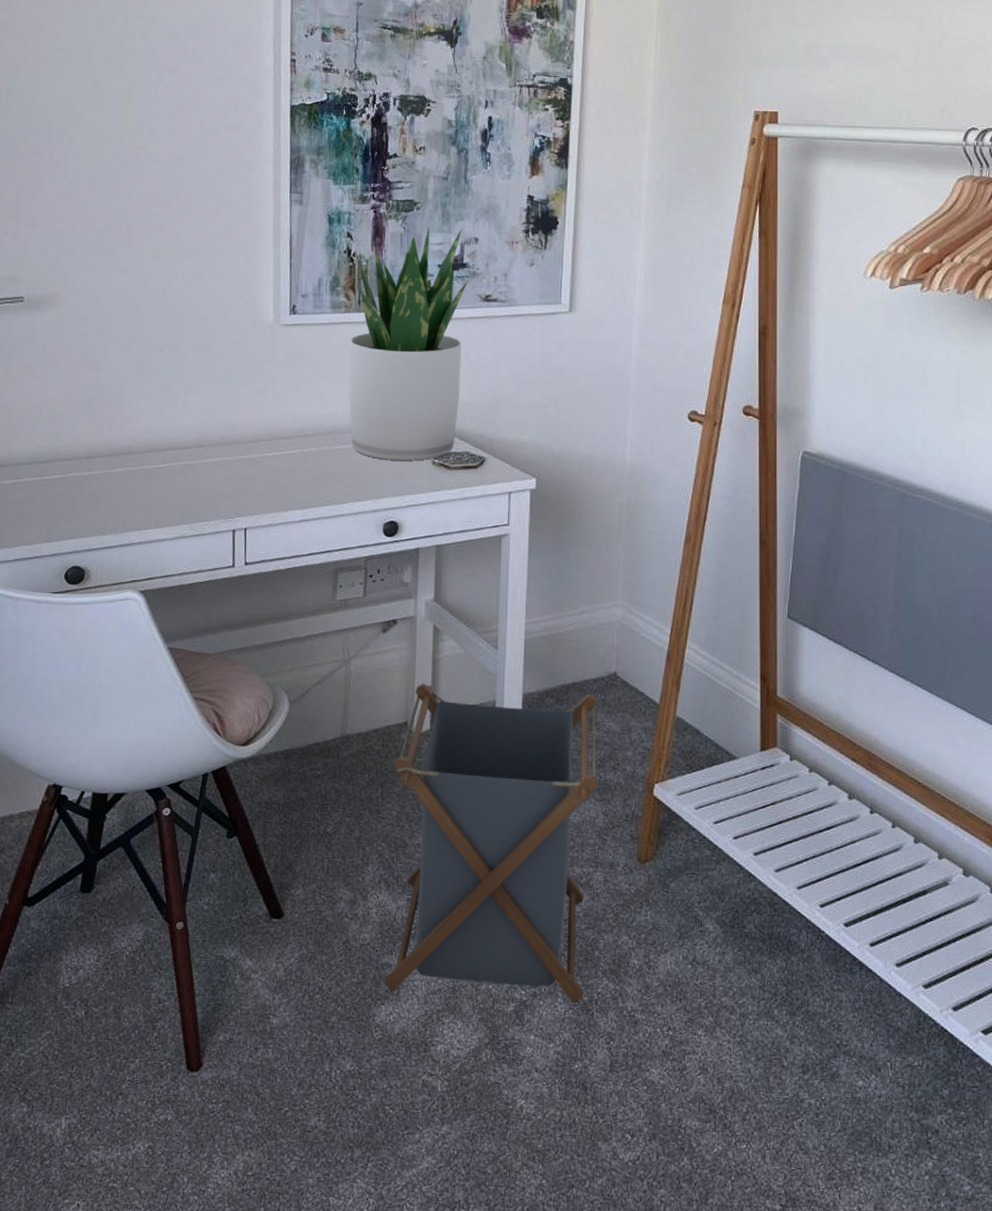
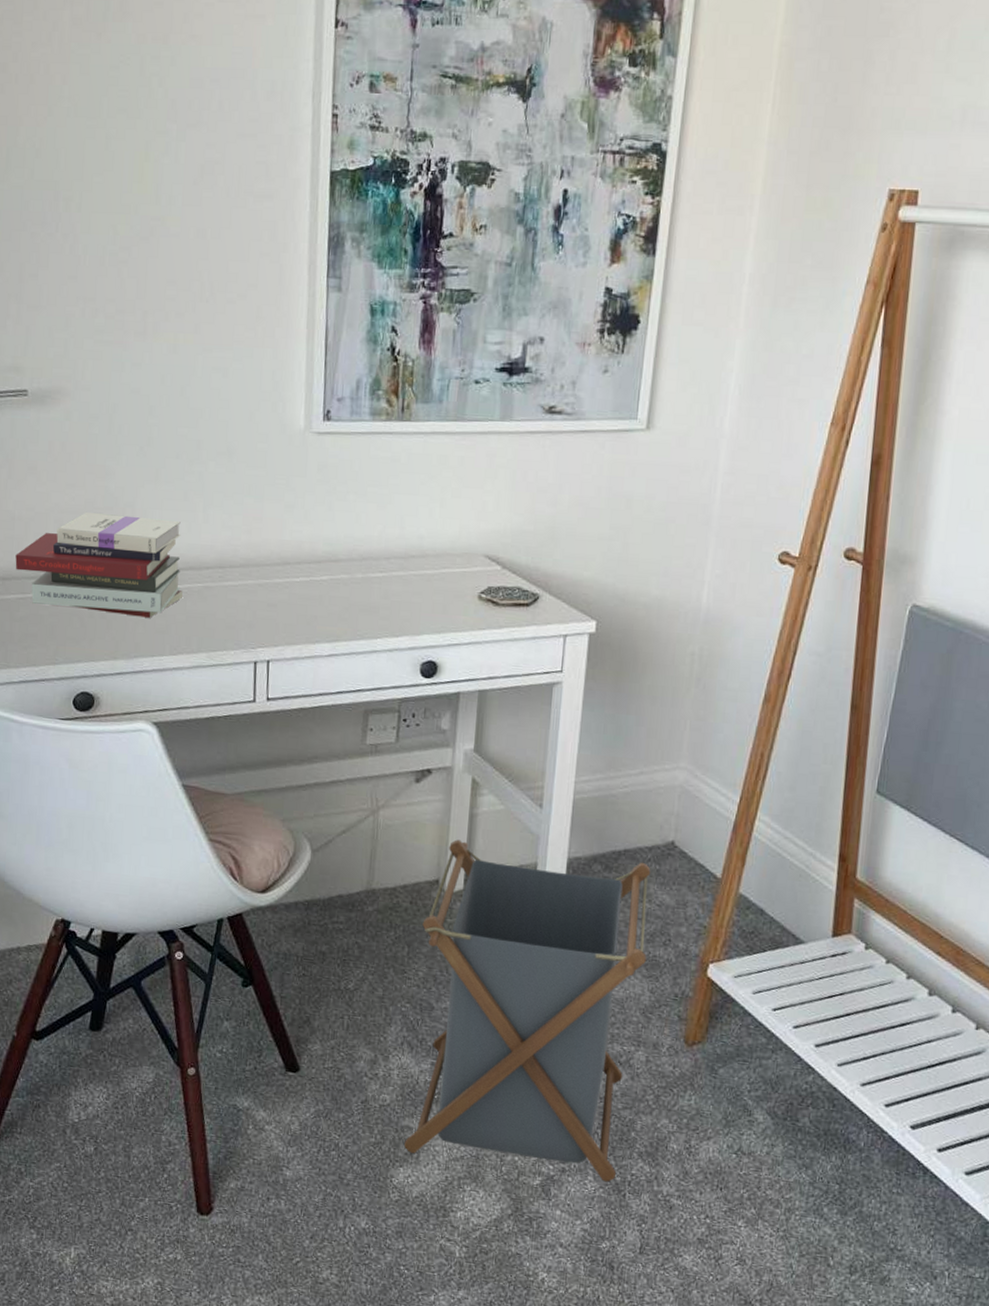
books: none [11,402,166,495] -> present [15,511,183,618]
planter: present [348,227,468,461] -> none [386,323,530,595]

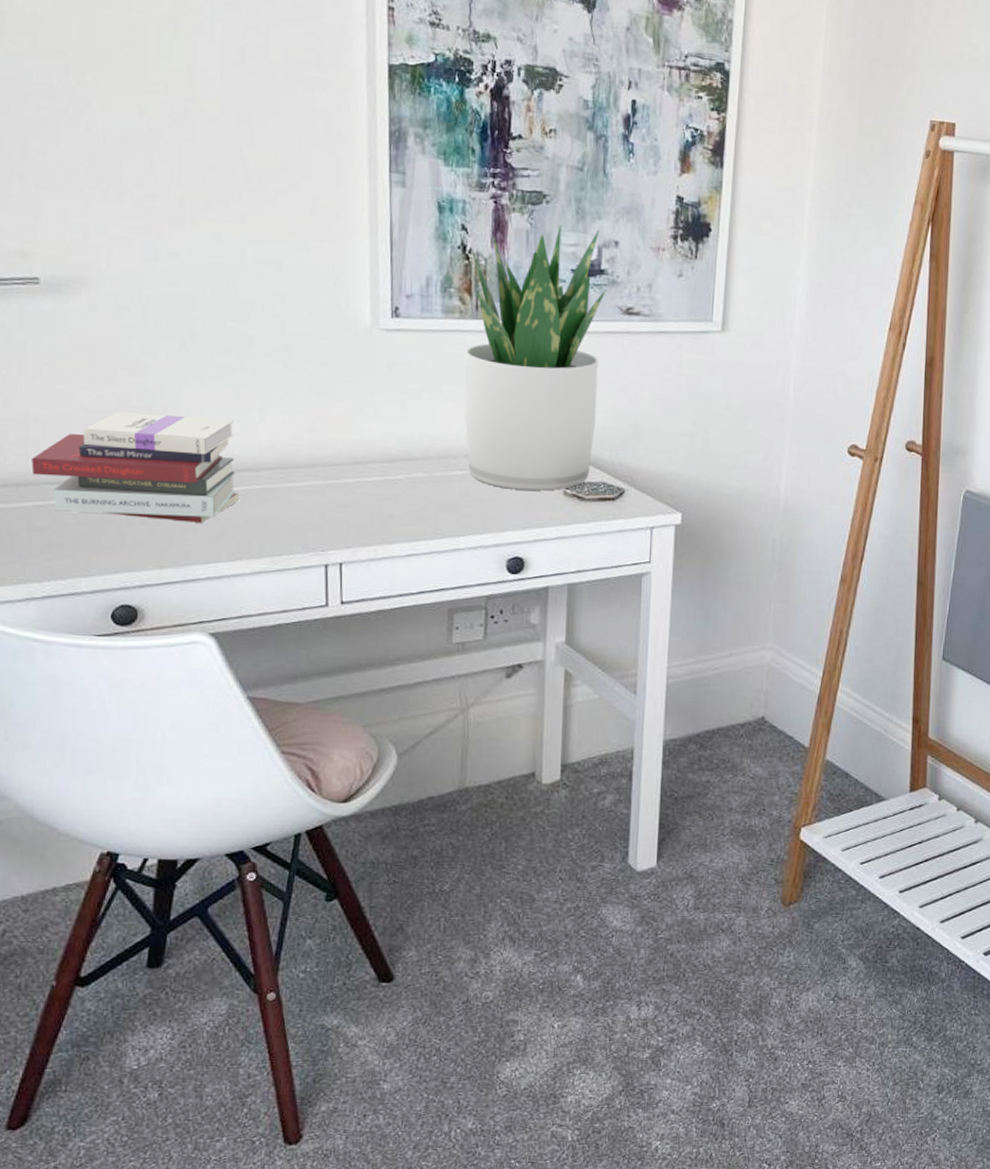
planter: none [386,323,530,595] -> present [464,225,607,491]
laundry basket: present [404,839,651,1182] -> none [510,731,744,1046]

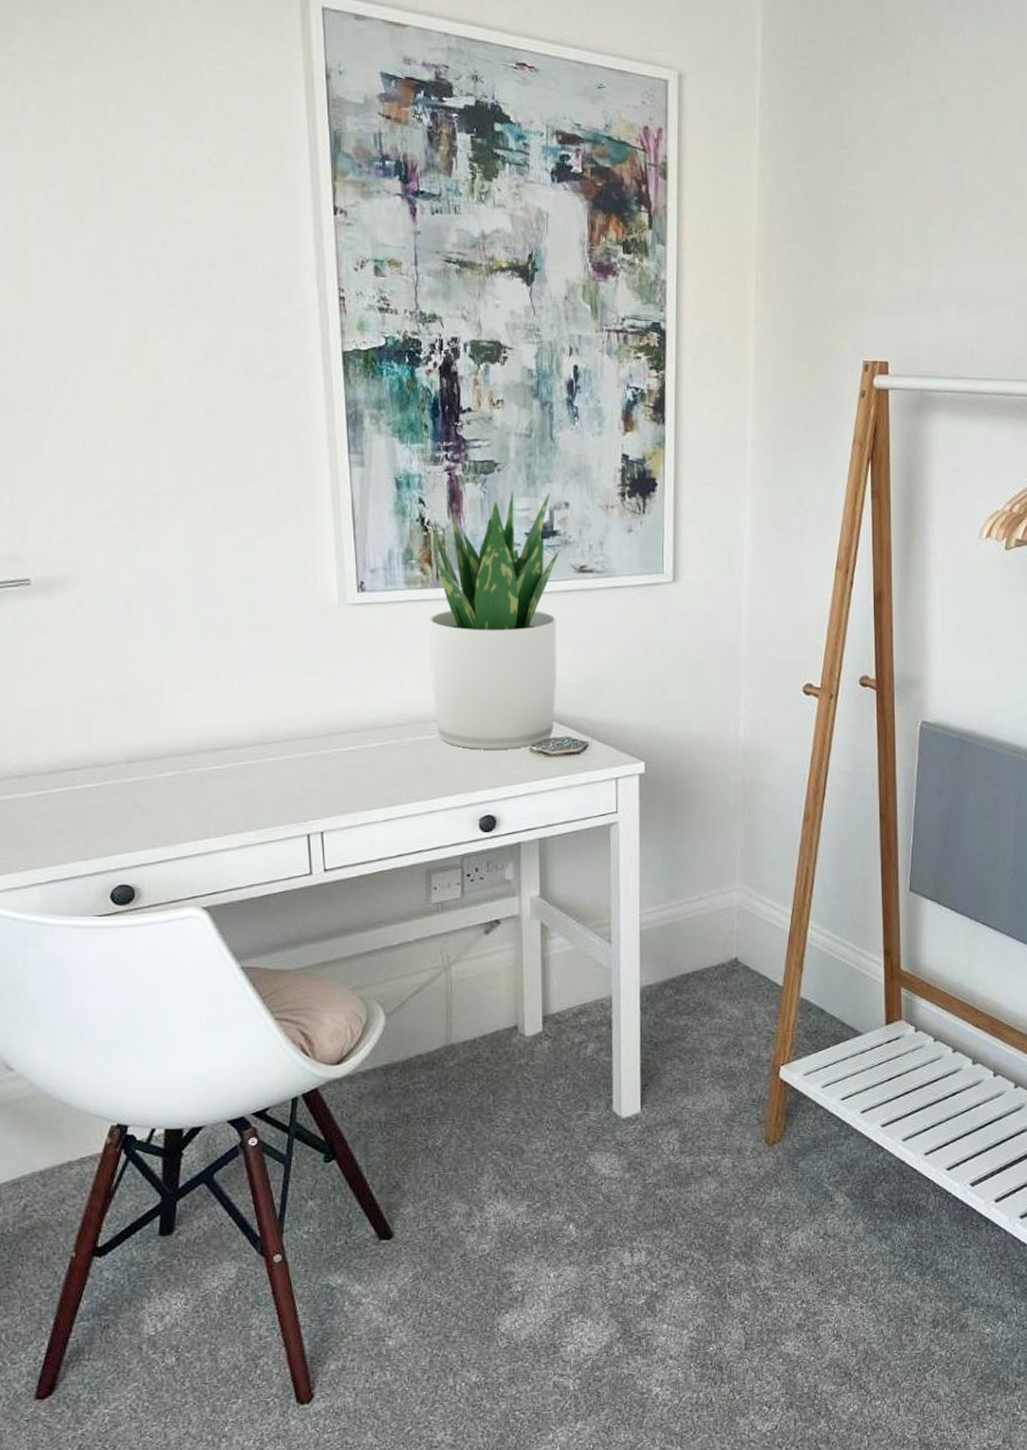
books: present [31,410,239,523] -> none [31,699,223,802]

